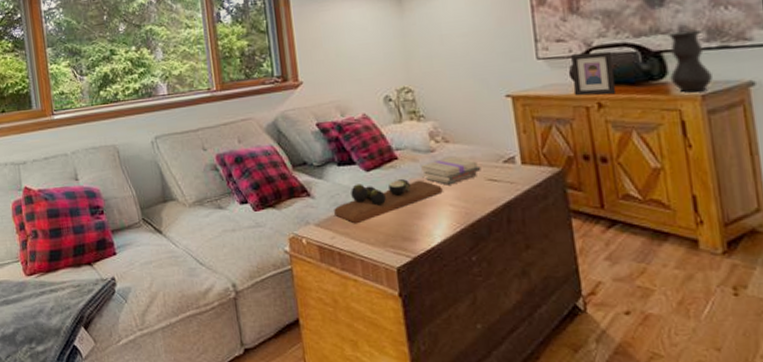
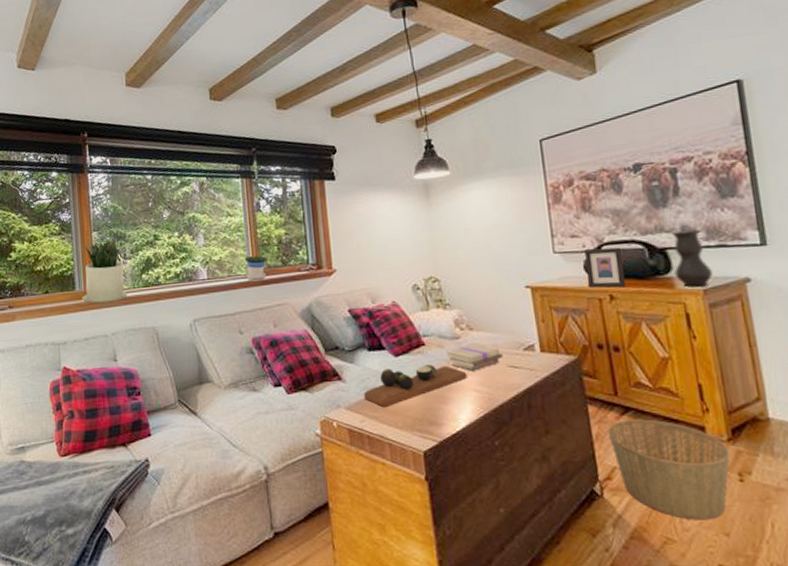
planter: none [37,54,86,123] -> present [82,239,128,304]
flowerpot: none [205,69,230,96] -> present [244,255,268,281]
basket: none [592,232,725,335] -> present [607,419,731,520]

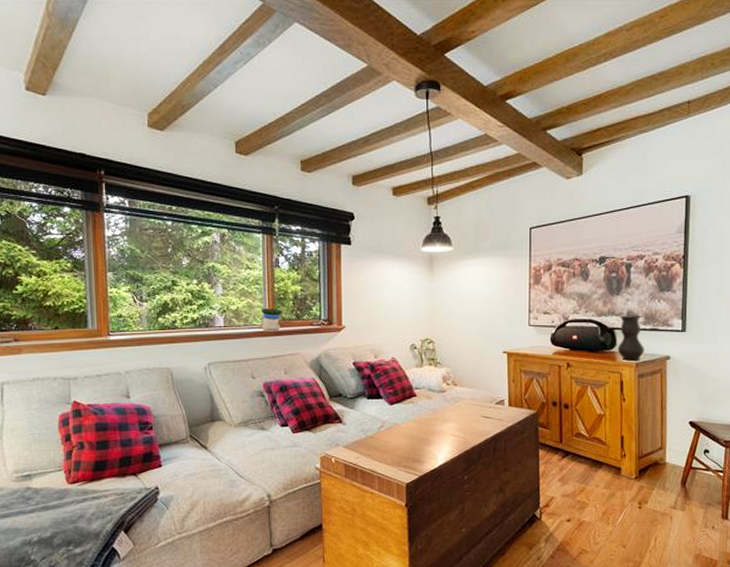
planter: present [82,239,128,304] -> none [95,279,143,343]
decorative tray: present [364,365,467,408] -> none [361,413,448,447]
books: present [447,344,503,371] -> none [434,397,479,419]
picture frame: present [585,247,627,289] -> none [551,324,581,358]
basket: present [607,419,731,520] -> none [551,461,635,536]

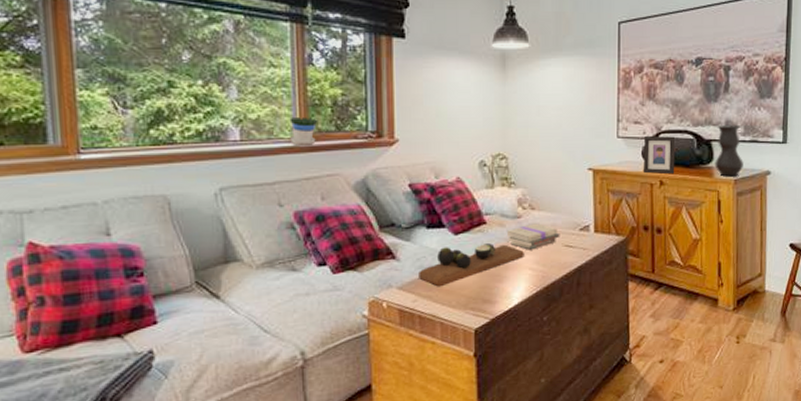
decorative tray: none [361,413,448,447] -> present [419,243,524,287]
books: none [434,397,479,419] -> present [508,223,560,250]
picture frame: none [551,324,581,358] -> present [643,135,676,175]

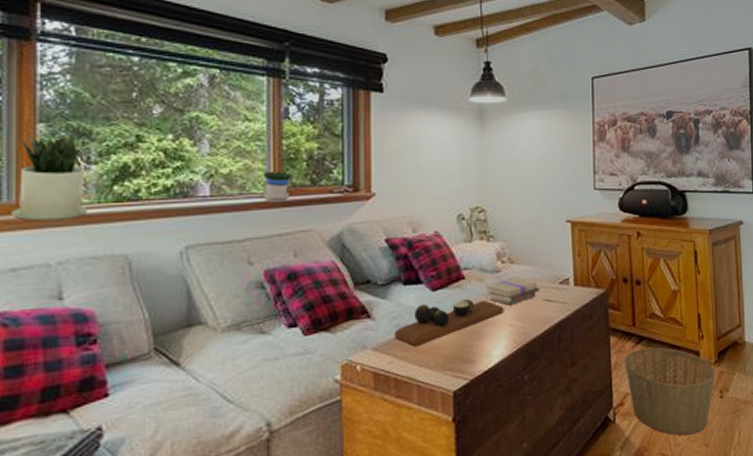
planter: none [58,79,128,164] -> present [11,133,88,222]
basket: none [641,293,733,377] -> present [624,347,716,436]
picture frame: present [643,135,676,175] -> none [620,187,651,226]
vase: present [715,124,743,177] -> none [689,175,717,227]

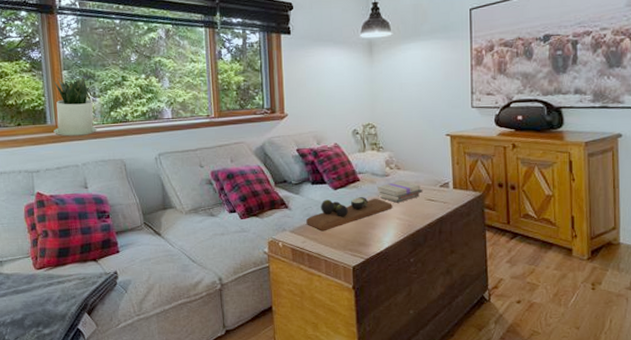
flowerpot: present [263,170,293,202] -> none [206,98,227,122]
basket: present [624,347,716,436] -> none [498,242,588,318]

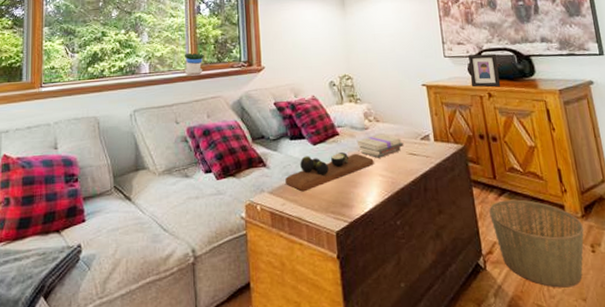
planter: present [53,78,97,137] -> none [28,34,73,95]
flowerpot: none [206,98,227,122] -> present [184,52,205,76]
picture frame: none [496,105,527,139] -> present [468,53,501,88]
basket: none [498,242,588,318] -> present [488,199,585,288]

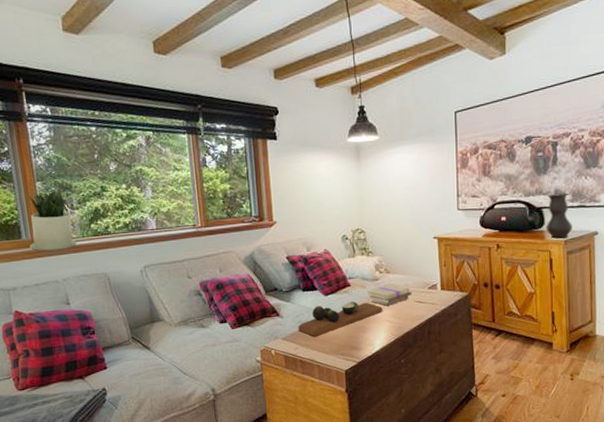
planter: none [28,34,73,95] -> present [26,189,77,252]
flowerpot: present [184,52,205,76] -> none [191,207,214,232]
picture frame: present [468,53,501,88] -> none [481,206,510,239]
basket: present [488,199,585,288] -> none [484,339,567,409]
vase: none [532,40,566,88] -> present [546,192,572,239]

